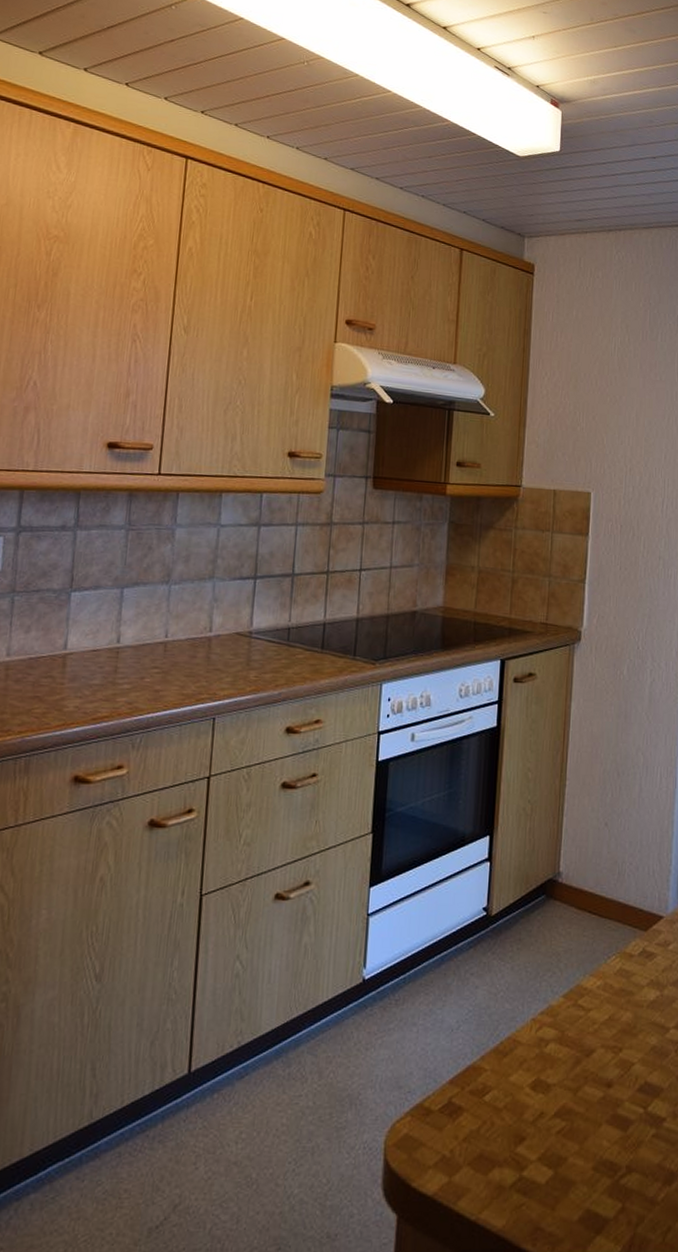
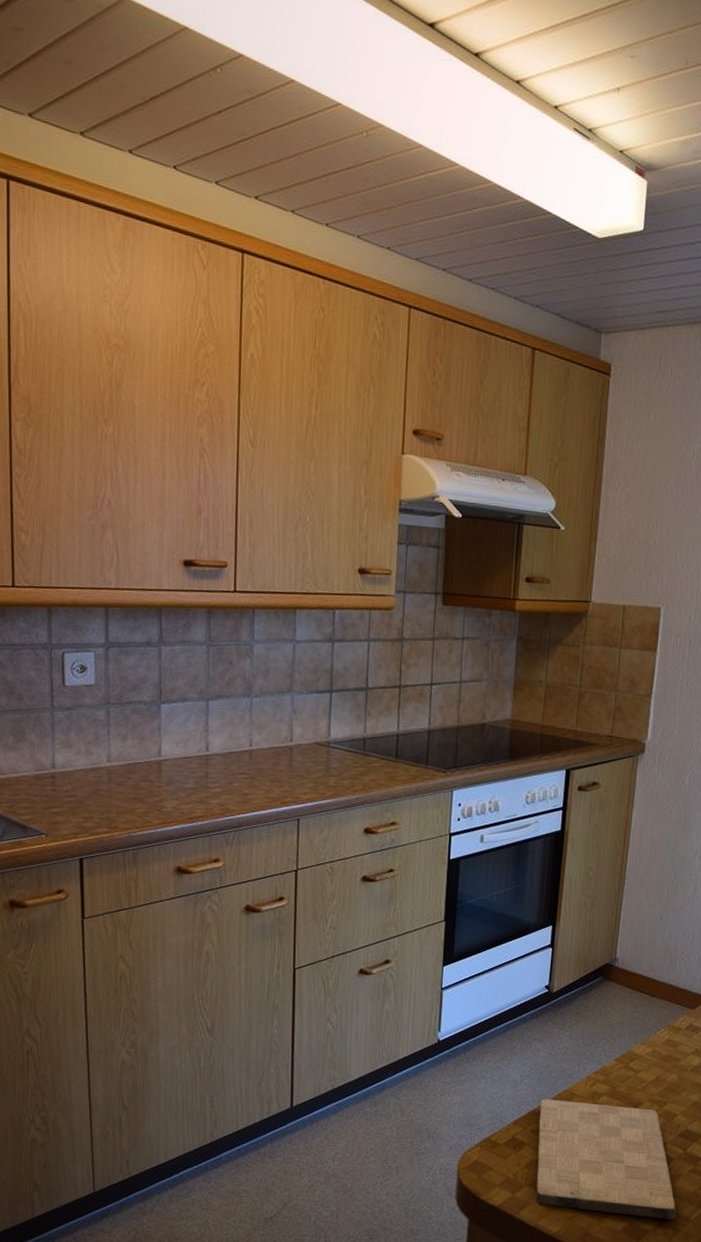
cutting board: none [476,1049,640,1204] -> present [536,1099,677,1221]

